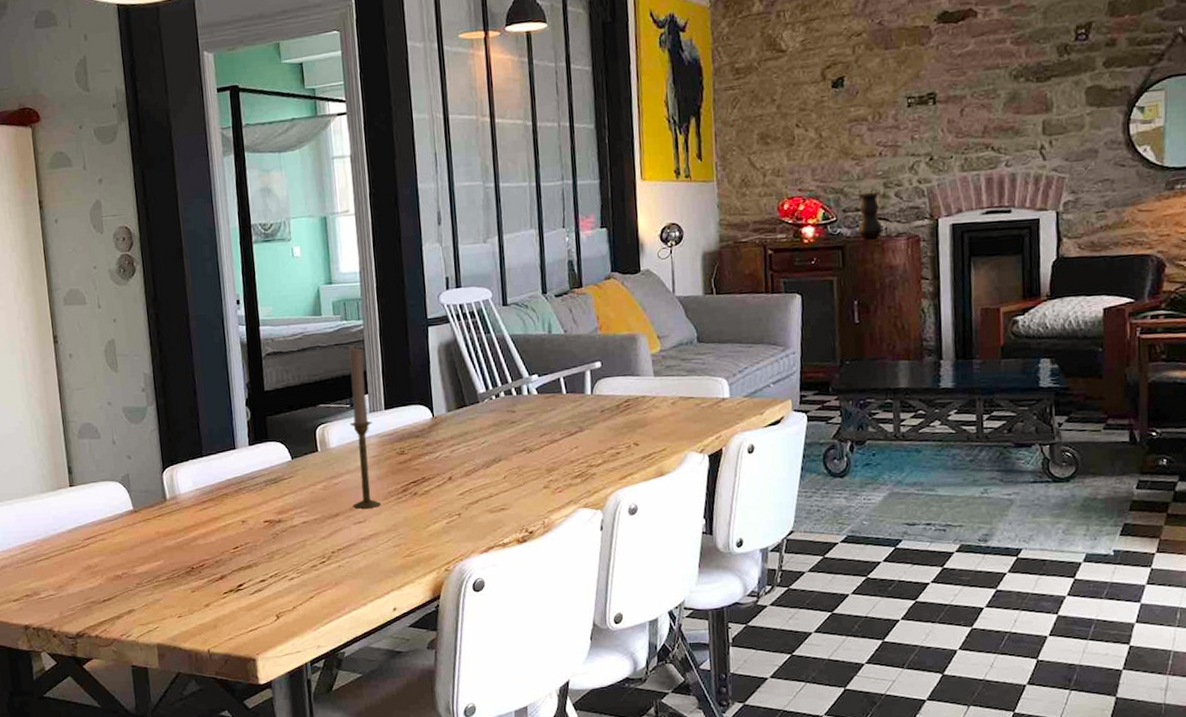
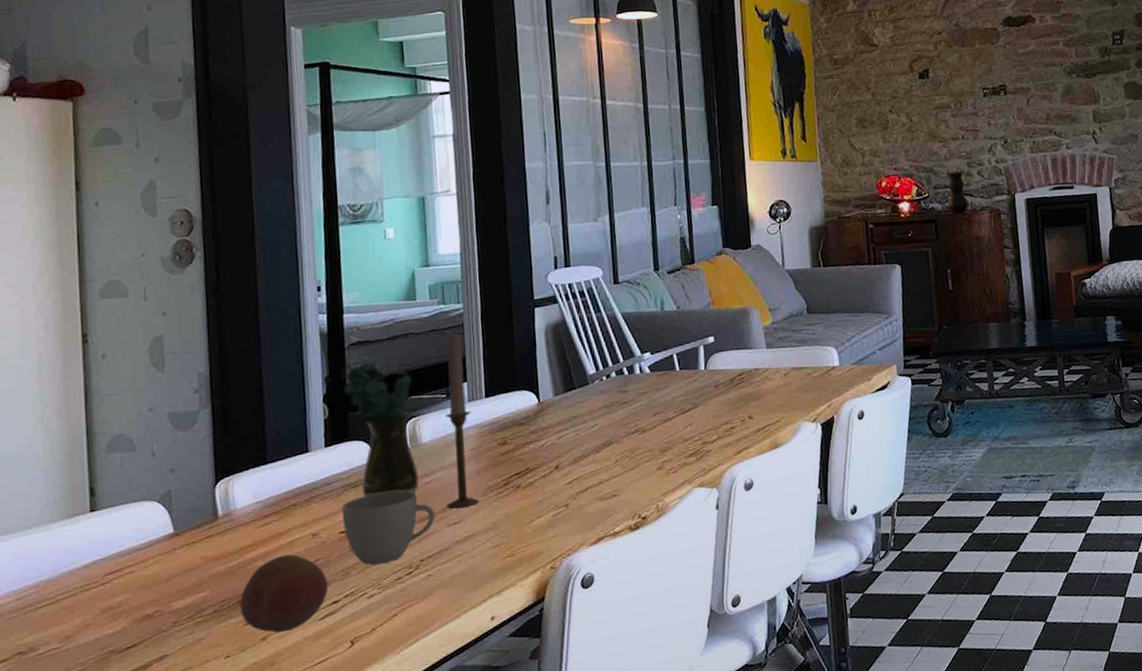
fruit: none [187,536,257,602] -> present [239,554,329,633]
vase: none [259,367,329,493] -> present [341,358,419,497]
cup: none [264,489,343,552] -> present [341,490,435,565]

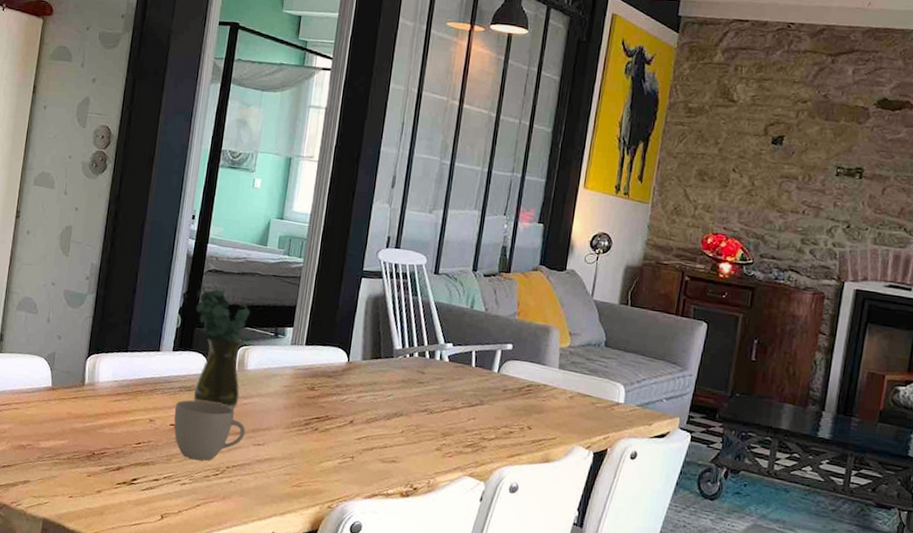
fruit: present [239,554,329,633] -> none [86,429,154,492]
candlestick: present [445,330,480,509] -> none [256,280,297,434]
vase: present [946,171,969,215] -> none [770,244,796,289]

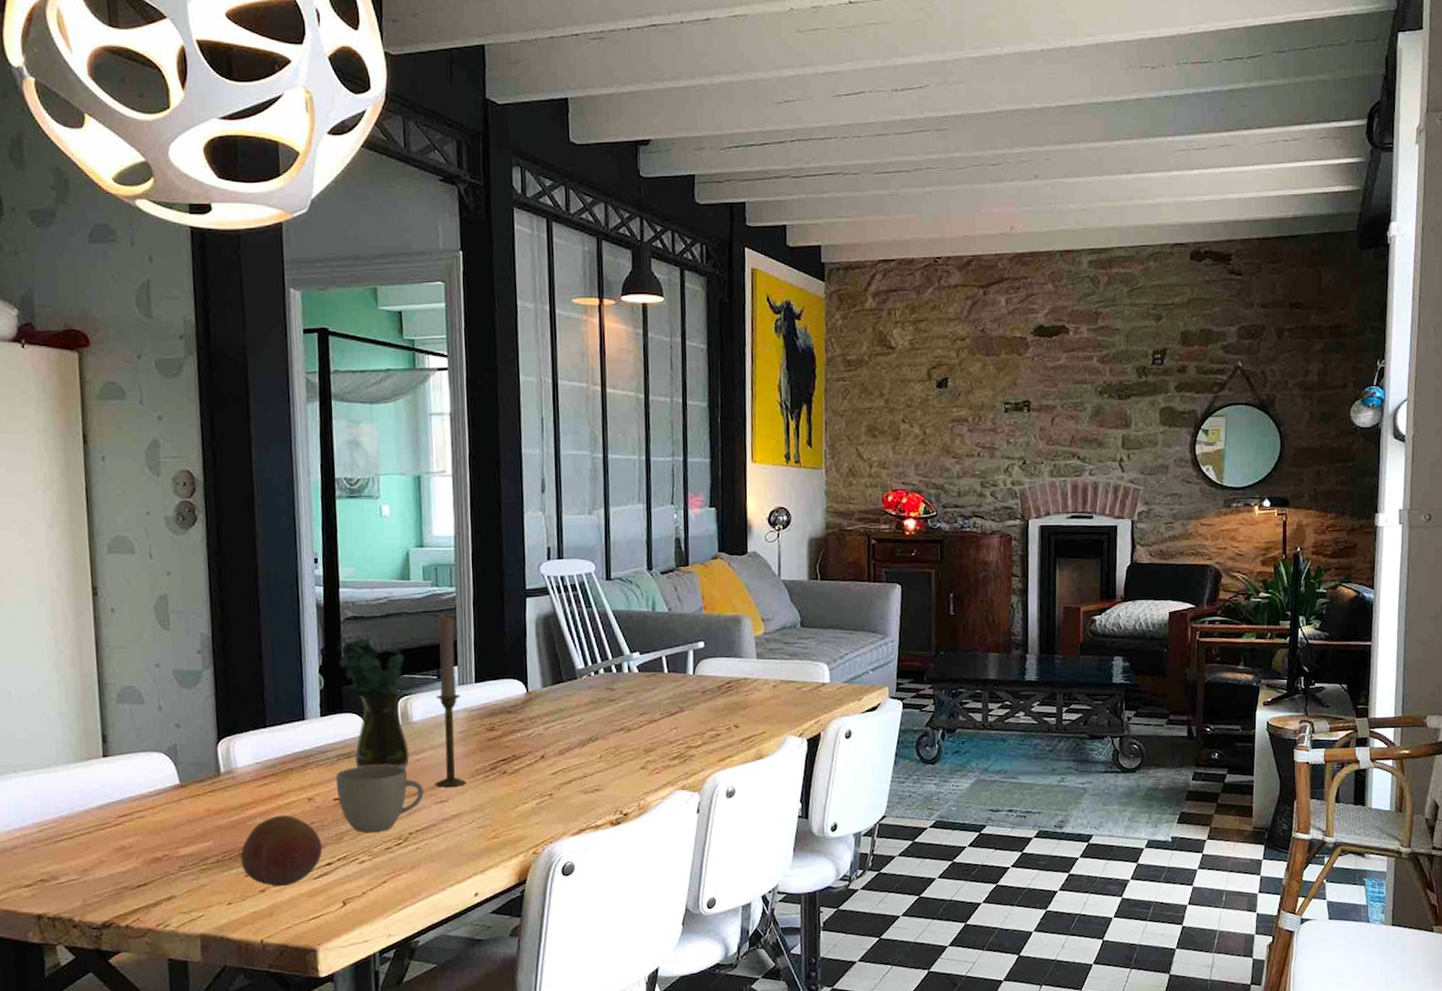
fruit: none [86,429,154,492] -> present [240,815,323,887]
candlestick: none [256,280,297,434] -> present [435,613,467,787]

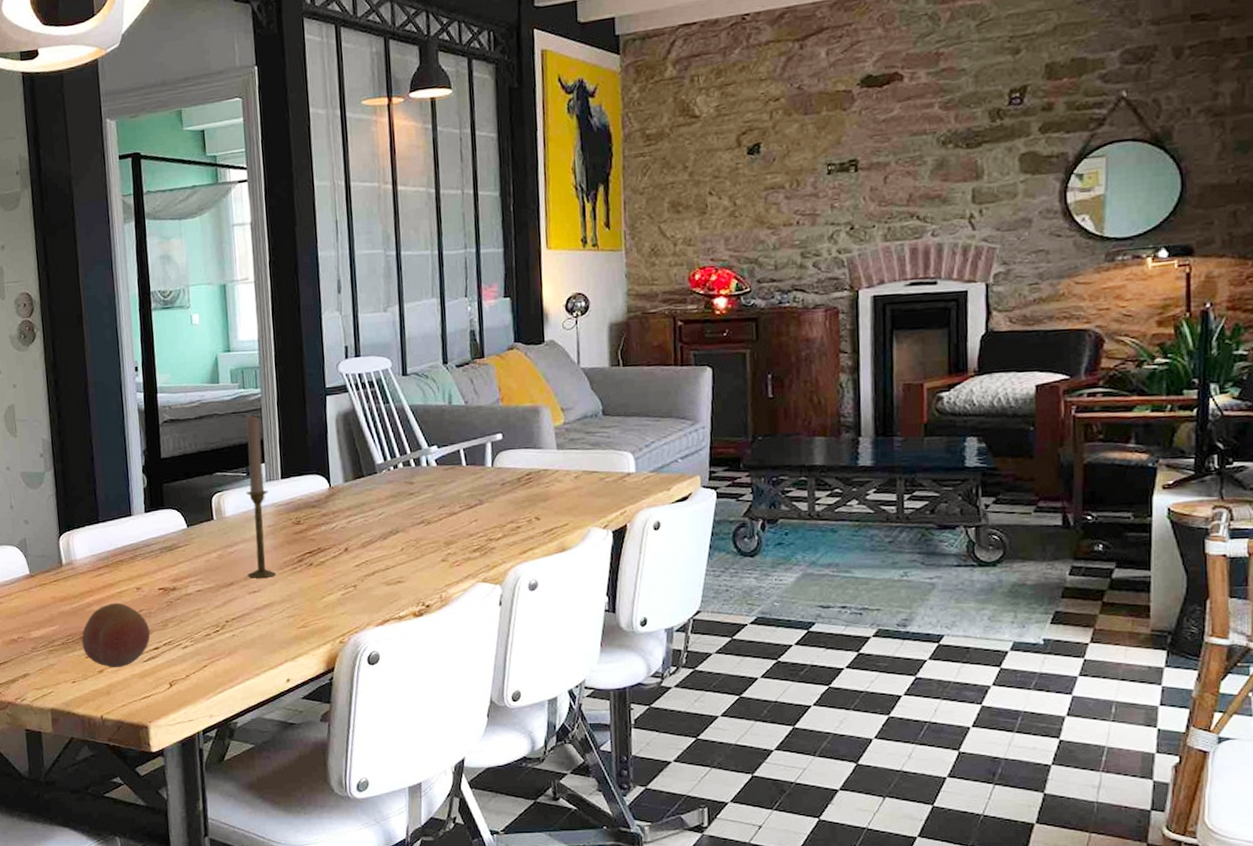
cup: present [335,765,424,833] -> none [159,557,238,620]
vase: present [336,632,410,770] -> none [156,434,224,562]

